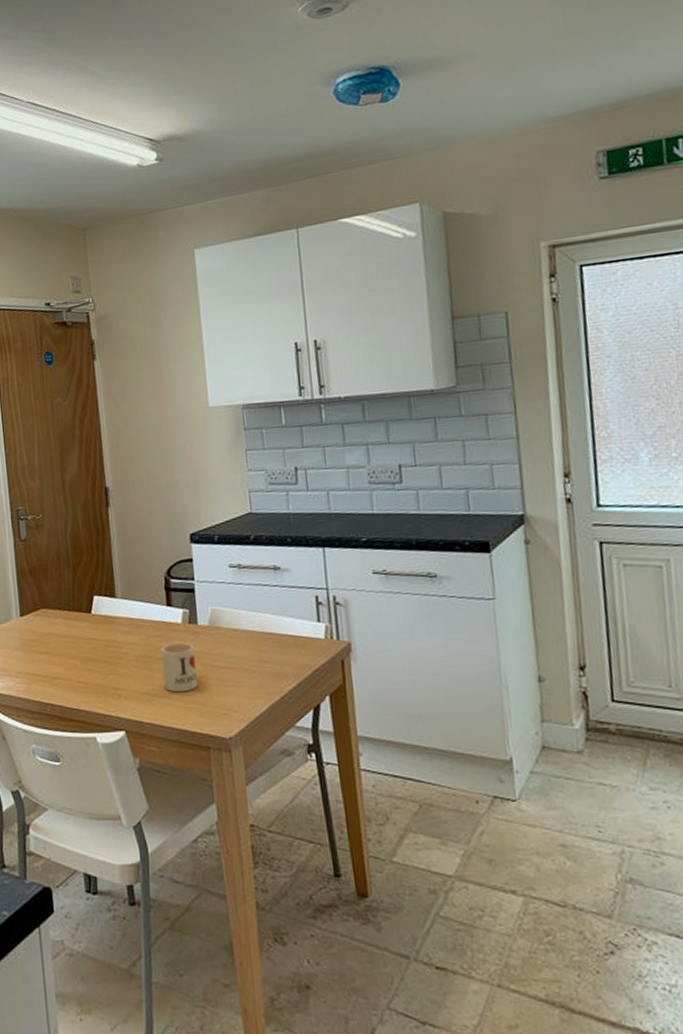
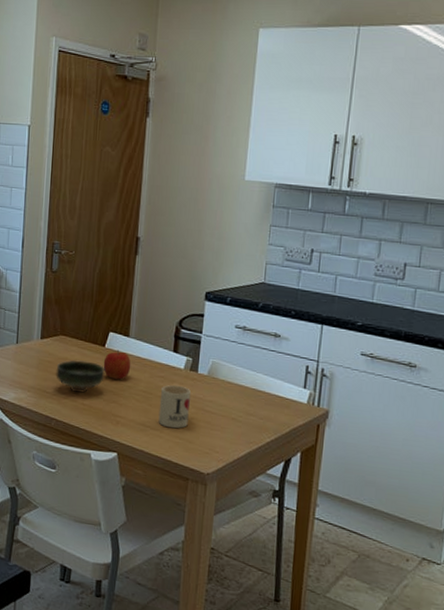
bowl: none [42,632,97,670] -> present [56,360,105,393]
apple: none [92,614,124,648] -> present [103,349,131,380]

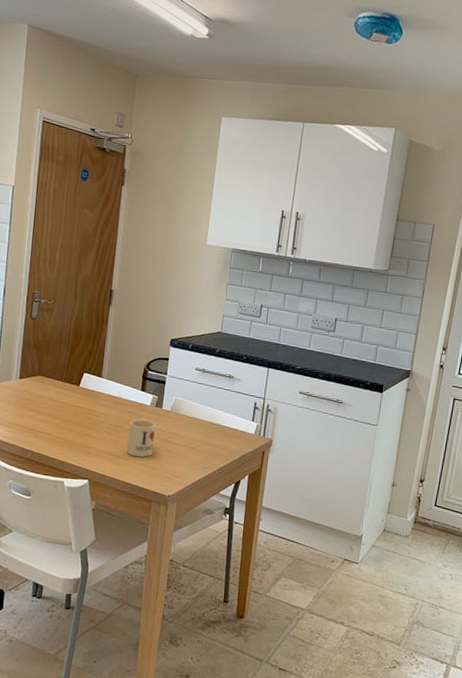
bowl: present [56,360,105,393] -> none [33,397,79,427]
apple: present [103,349,131,380] -> none [77,388,103,415]

